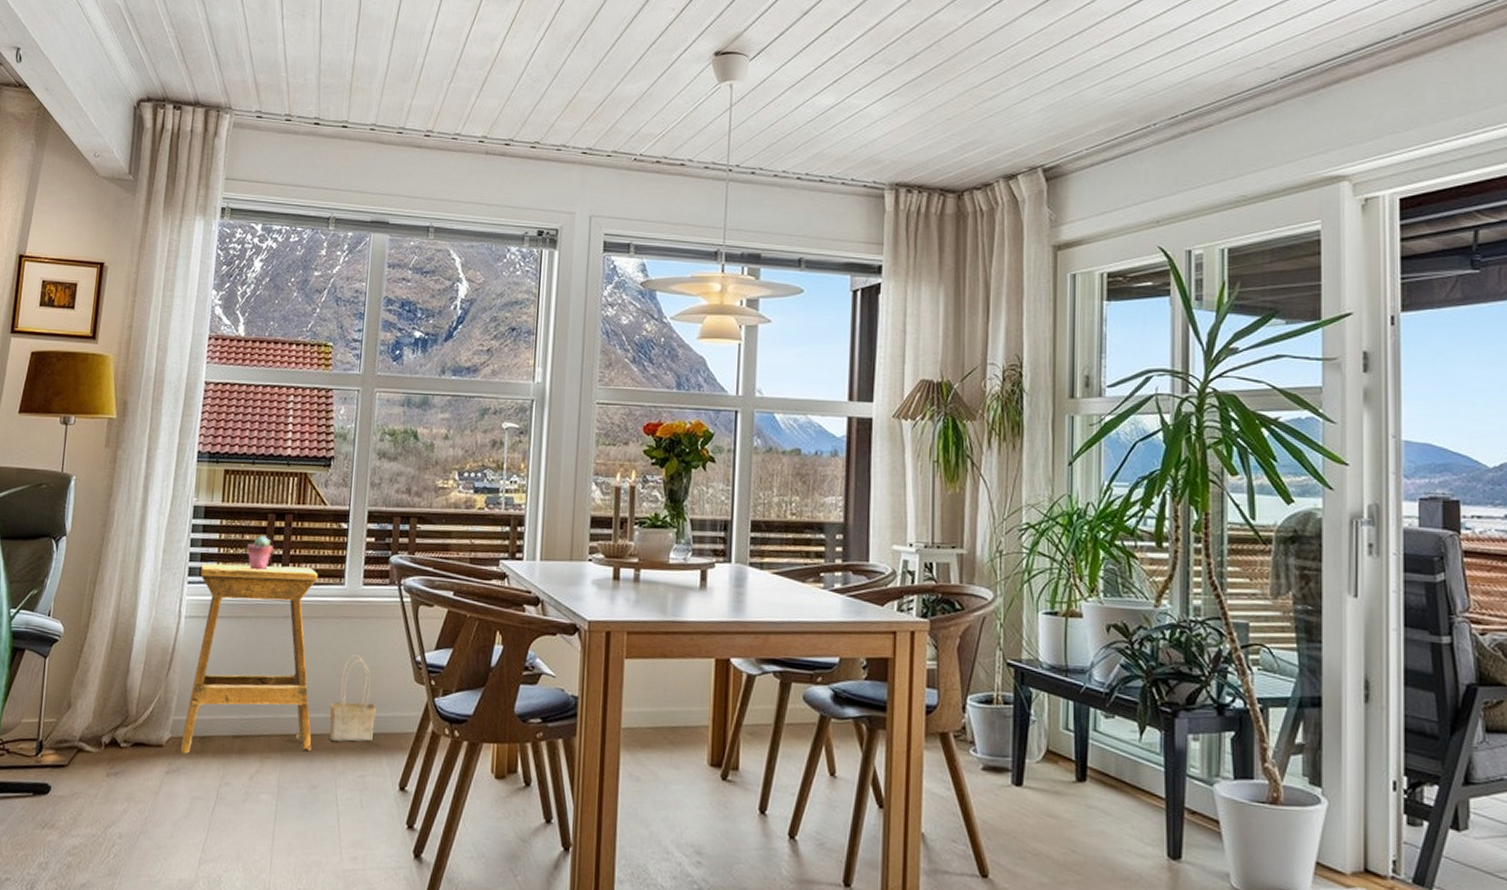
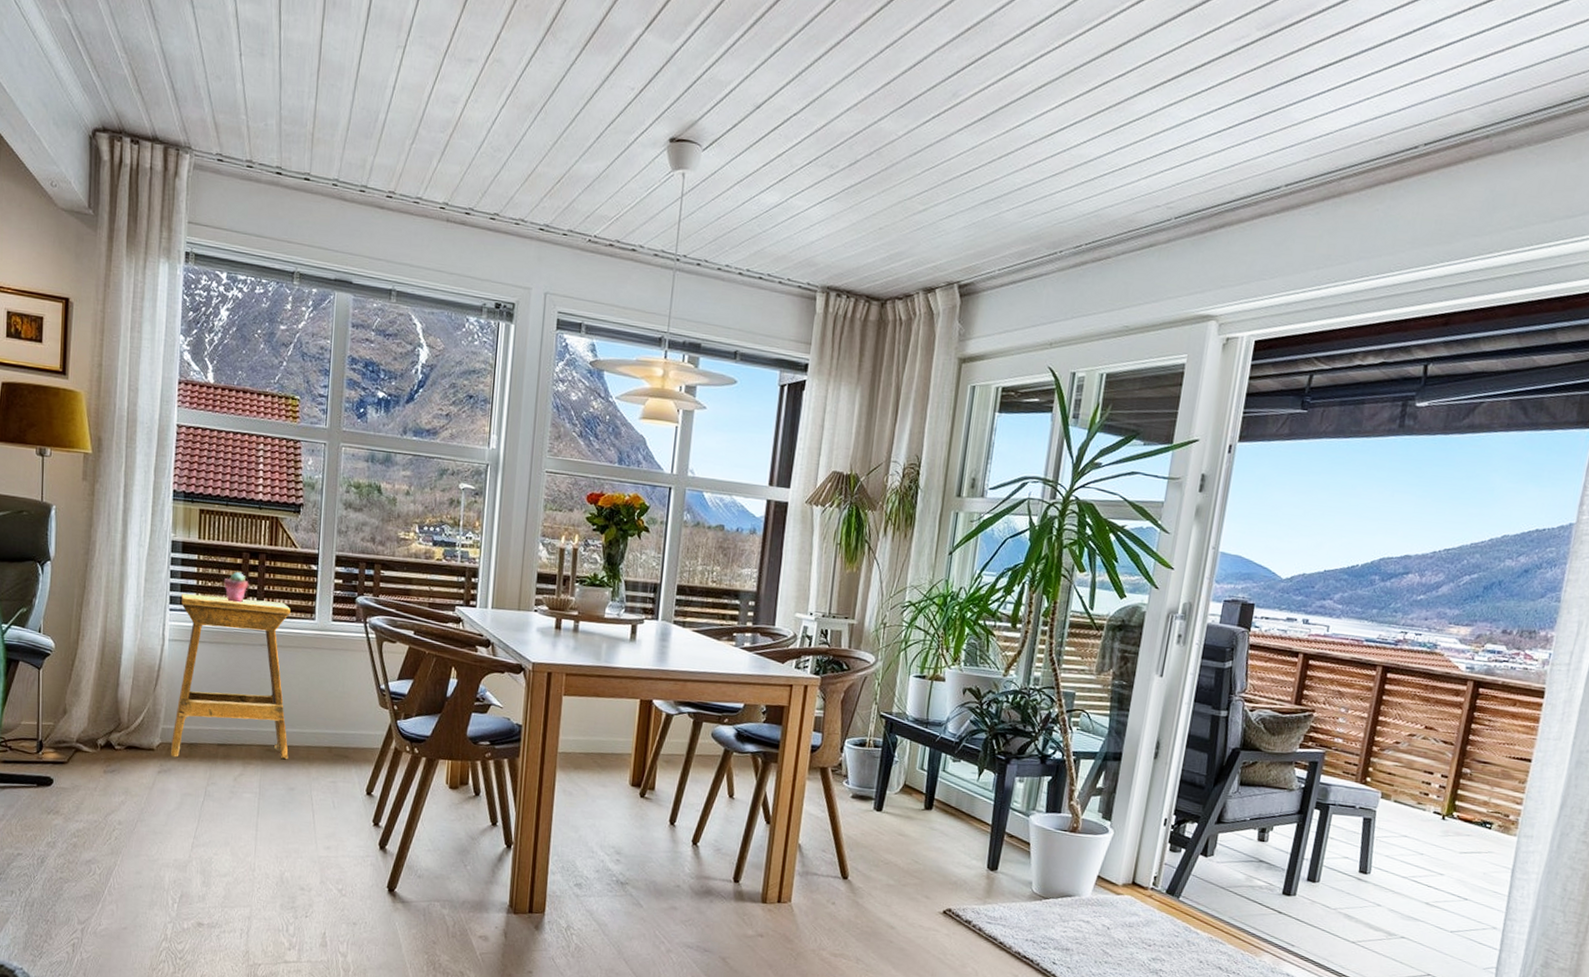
basket: present [329,655,376,742] -> none [304,680,346,754]

